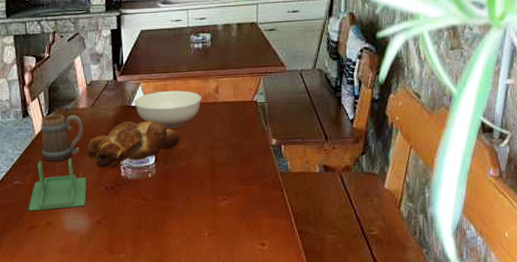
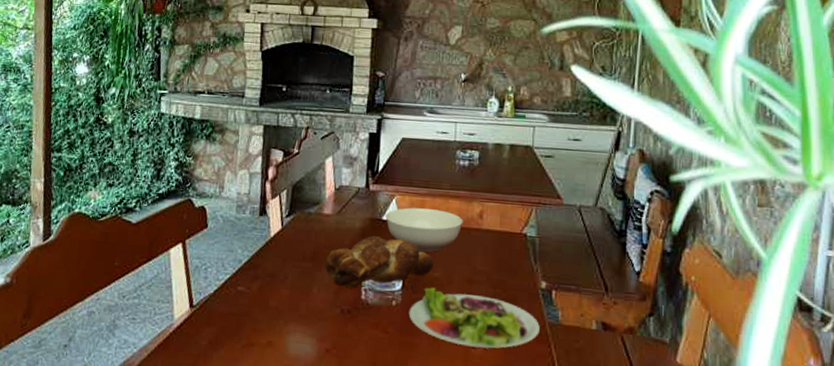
napkin holder: present [28,158,87,212] -> none [249,268,321,329]
beer mug: present [40,114,84,162] -> none [275,216,326,271]
salad plate: none [163,157,273,201] -> present [408,287,540,349]

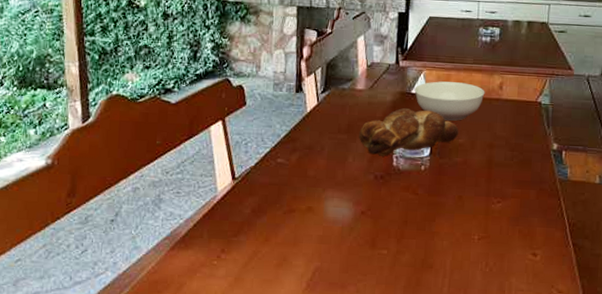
salad plate: present [408,287,540,349] -> none [436,152,551,204]

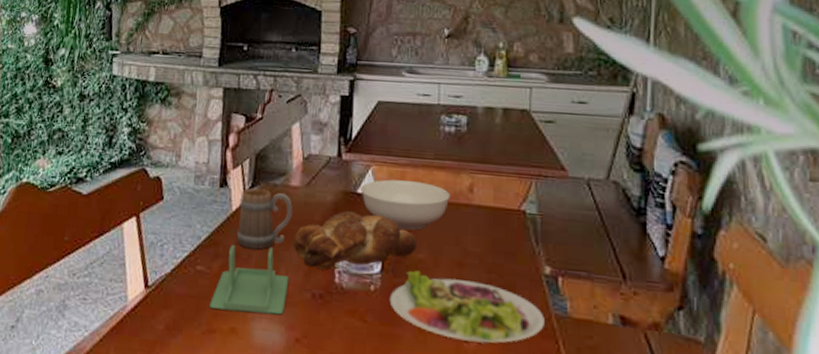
napkin holder: none [289,140,356,194] -> present [210,245,289,315]
beer mug: none [312,92,359,143] -> present [237,188,294,250]
salad plate: none [436,152,551,204] -> present [389,270,545,344]

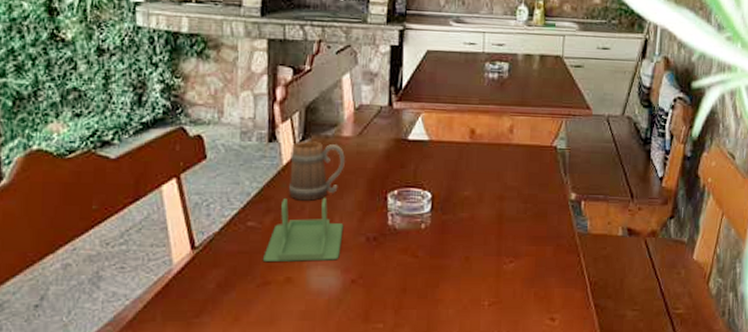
bread loaf: present [293,211,417,270] -> none [346,158,464,214]
bowl: present [360,179,451,230] -> none [411,125,493,170]
salad plate: present [389,270,545,344] -> none [438,207,570,263]

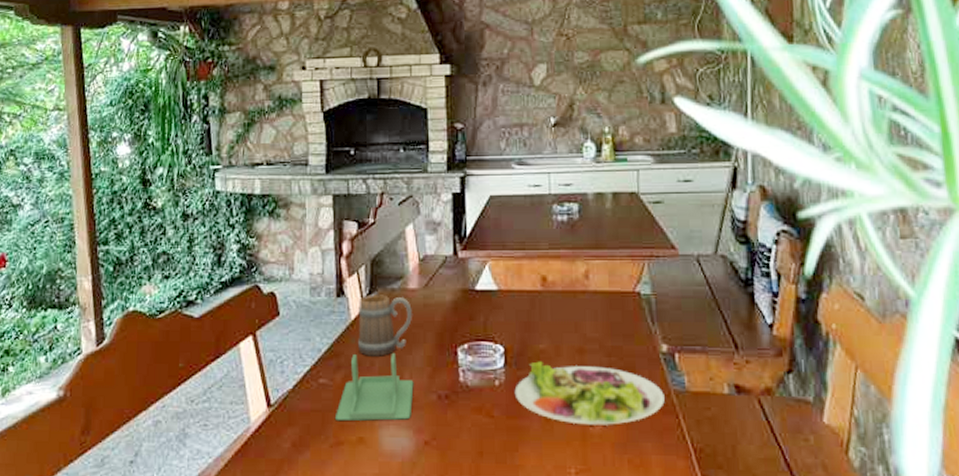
salad plate: none [438,207,570,263] -> present [514,361,665,425]

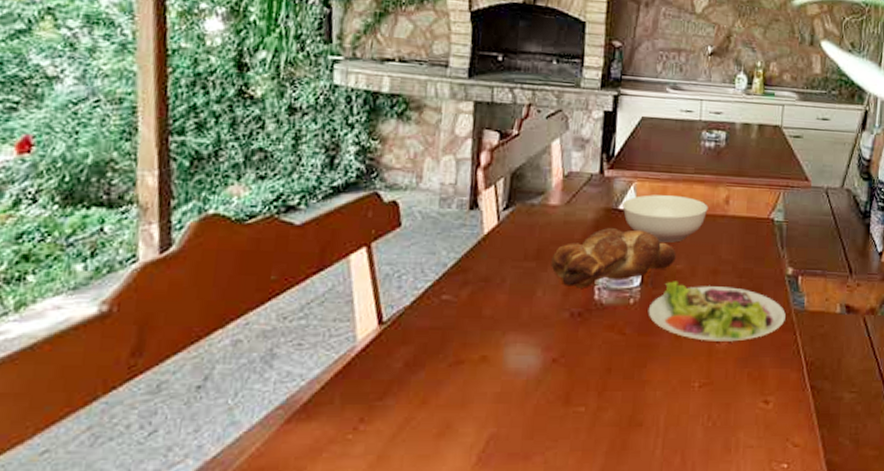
napkin holder: present [336,354,414,422] -> none [457,270,547,340]
beer mug: present [357,294,413,356] -> none [489,209,552,273]
bread loaf: none [415,309,538,370] -> present [551,228,676,288]
bowl: none [479,273,567,321] -> present [622,194,708,242]

